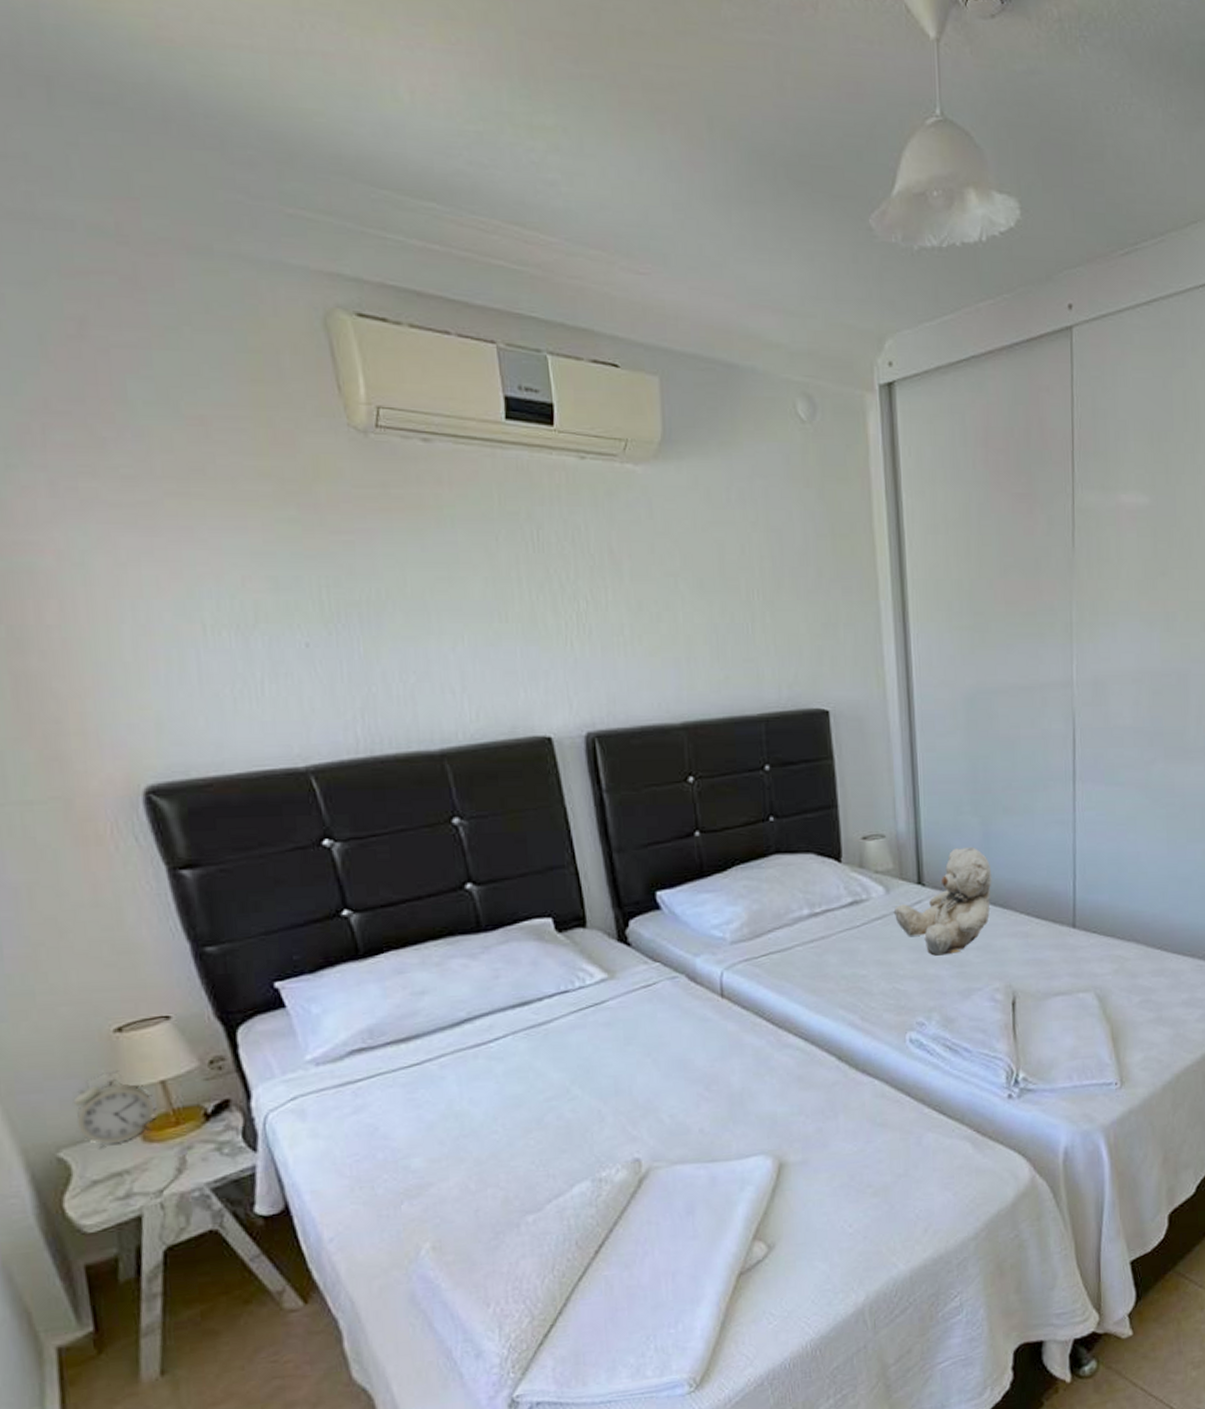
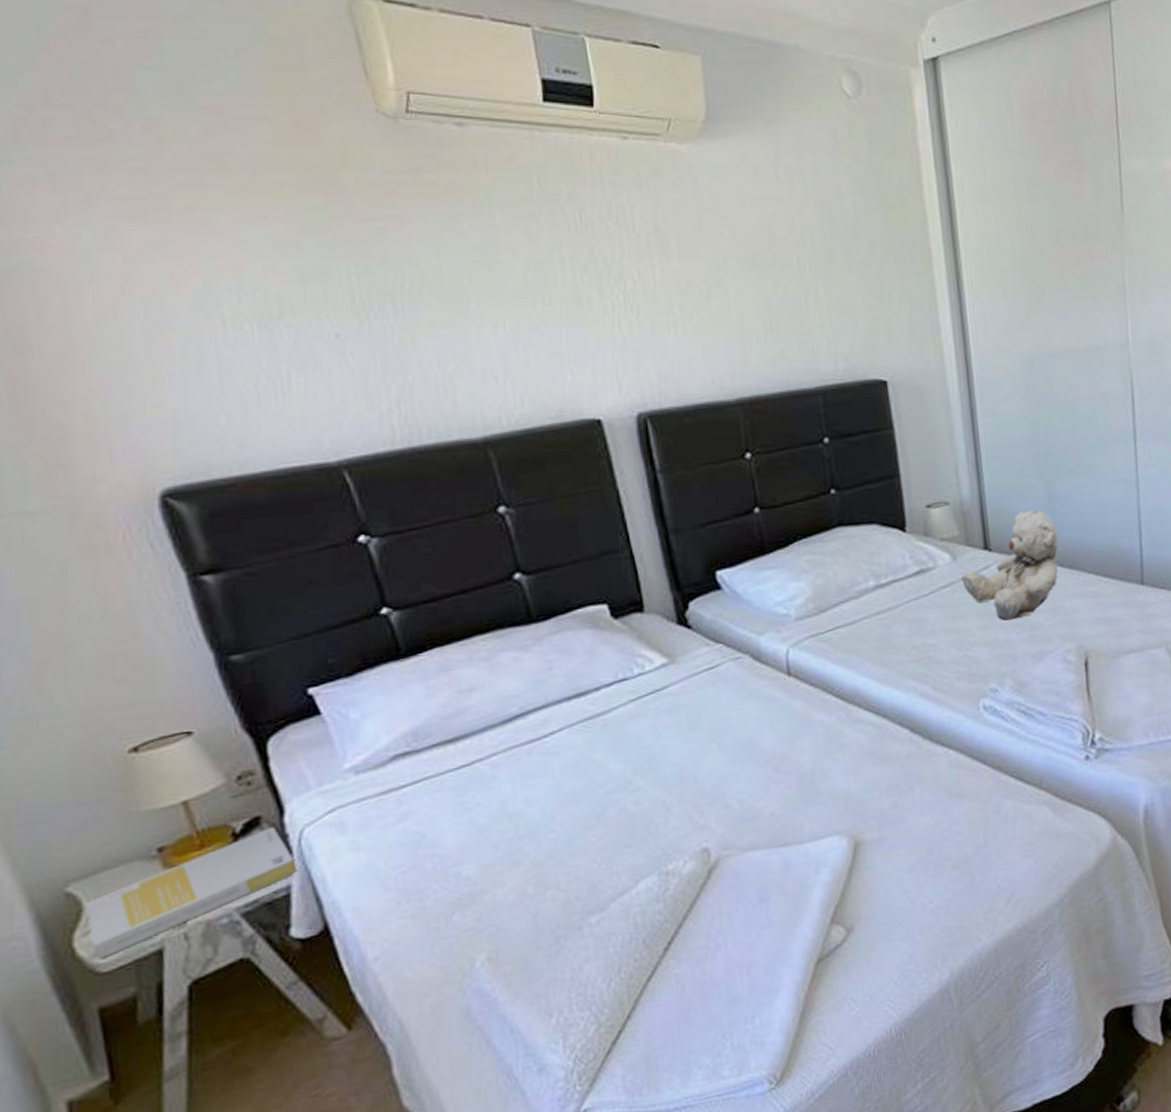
alarm clock: present [73,1070,155,1148] -> none [83,793,177,879]
book: none [73,1110,263,1221] -> present [84,827,299,960]

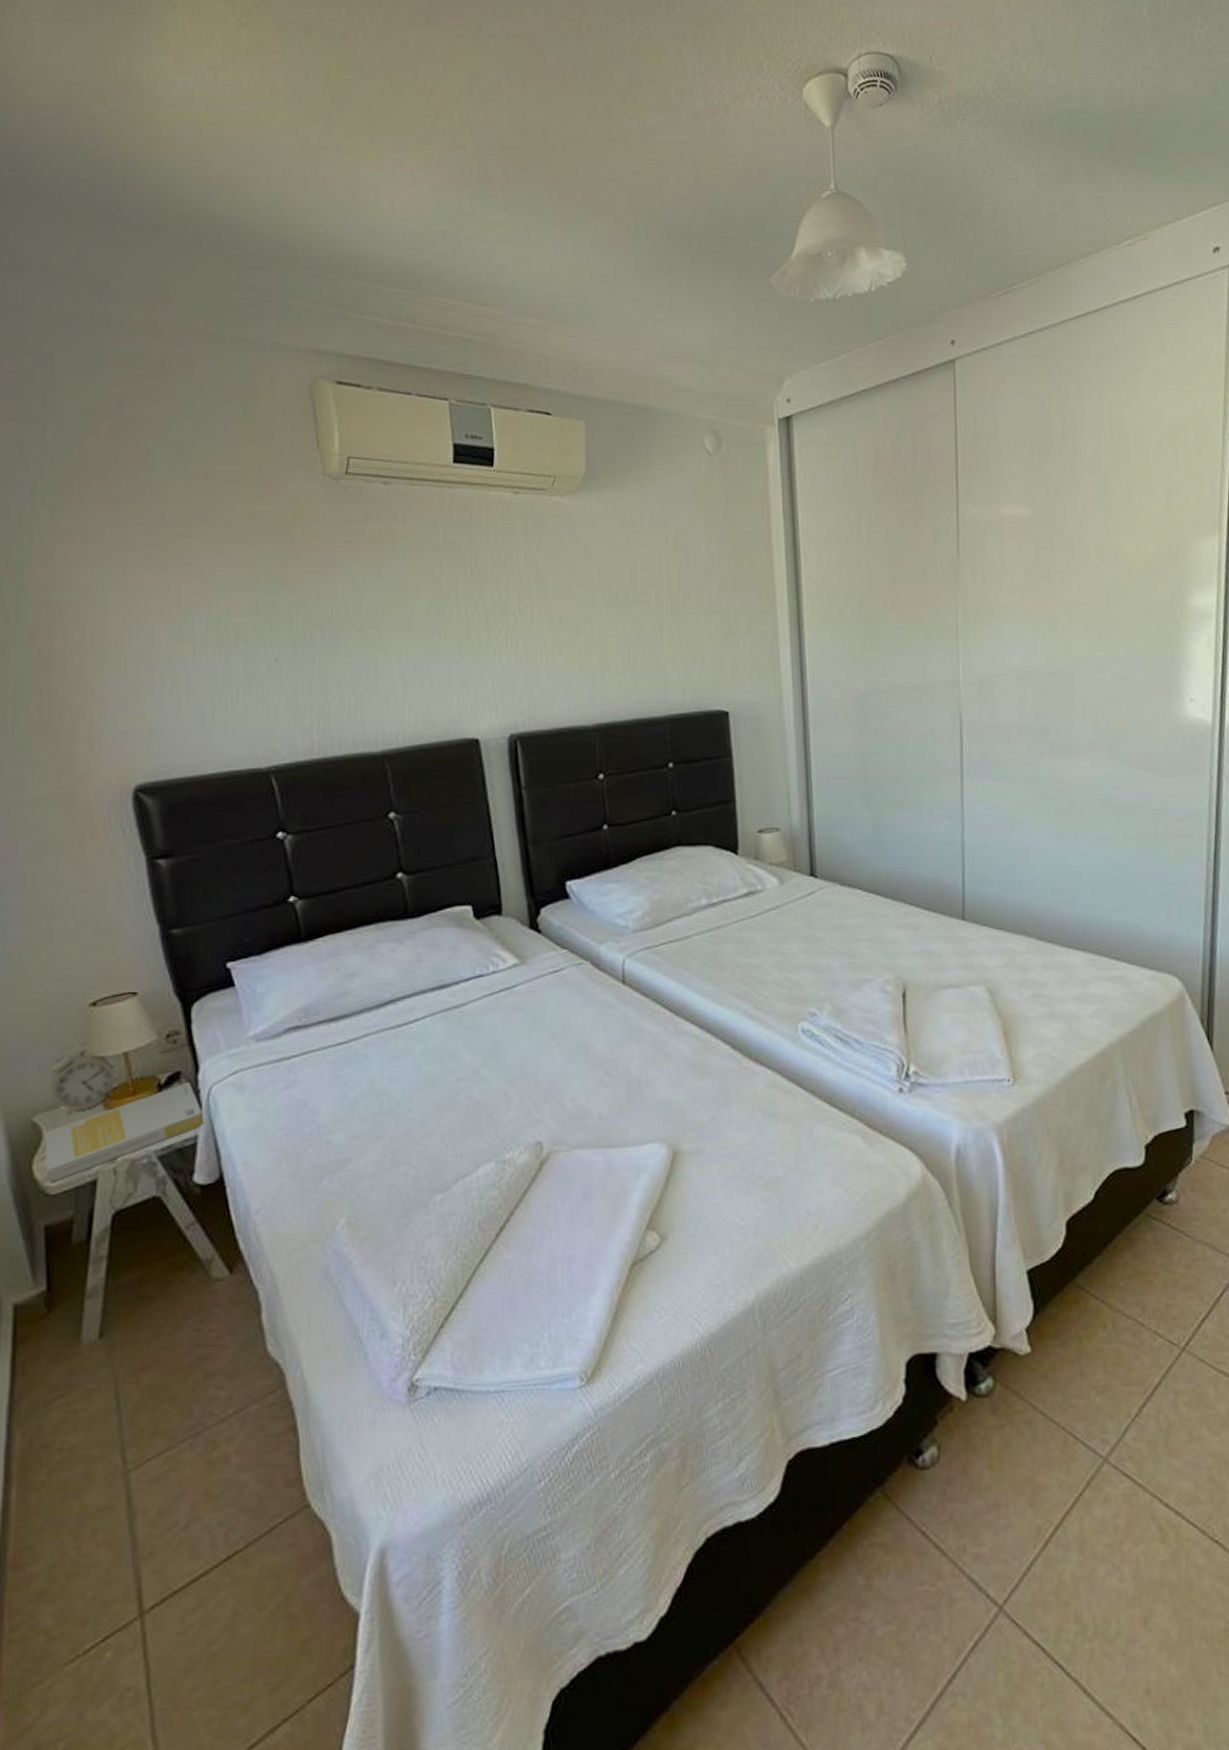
alarm clock: none [83,793,177,879] -> present [50,1042,117,1114]
teddy bear: present [961,509,1059,621] -> none [787,839,882,946]

